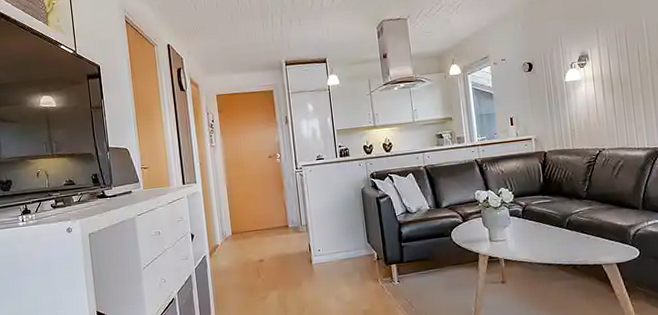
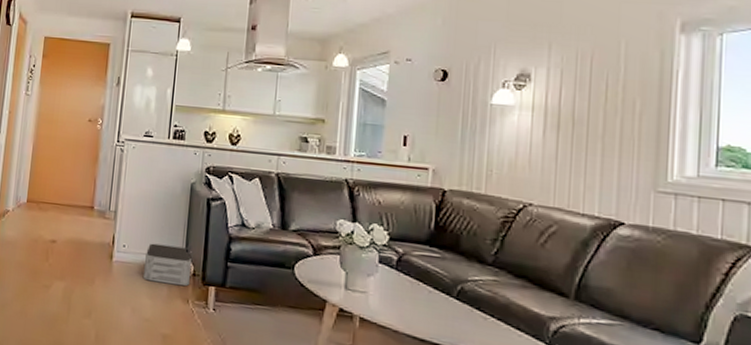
storage bin: none [337,239,376,273] -> present [142,243,193,286]

